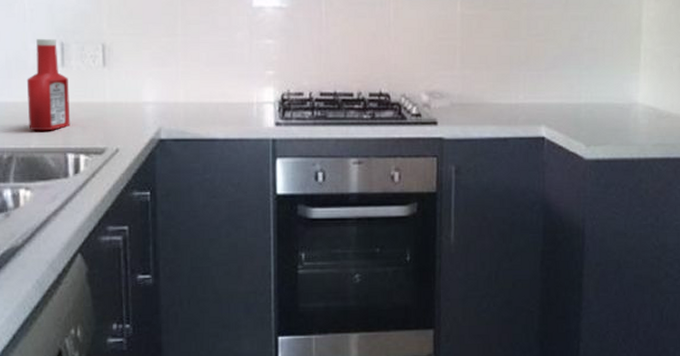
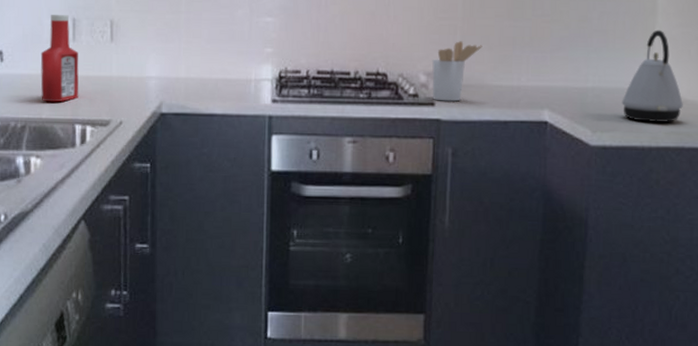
utensil holder: none [434,61,481,120] -> present [432,41,483,102]
kettle: none [612,47,667,135] -> present [622,29,683,122]

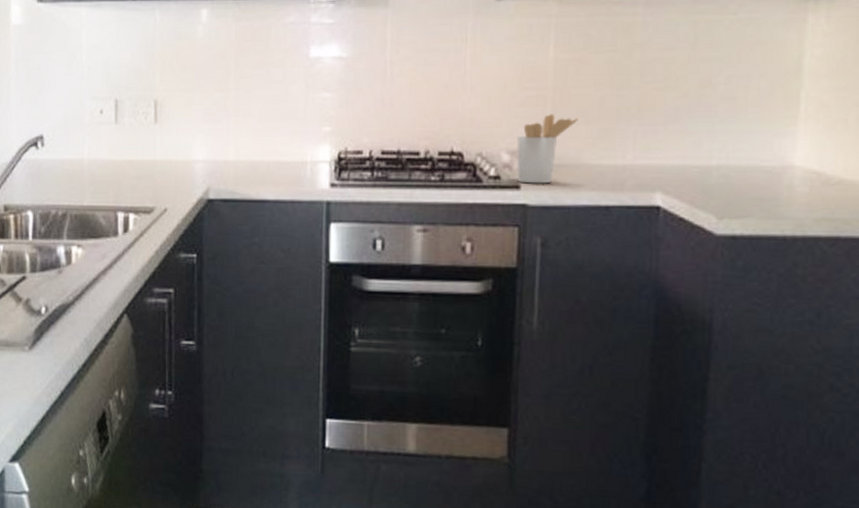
ketchup bottle: present [40,15,79,102] -> none [82,96,122,189]
kettle: present [622,29,683,122] -> none [756,95,838,207]

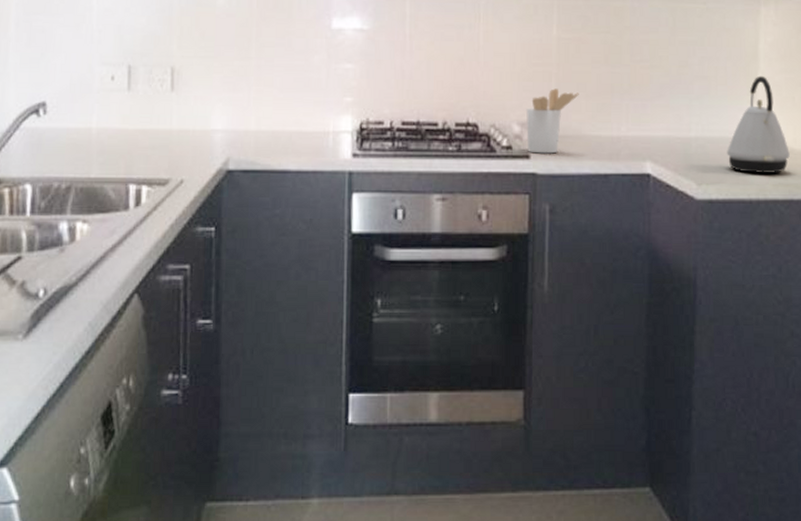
kettle: none [756,95,838,207] -> present [727,75,790,173]

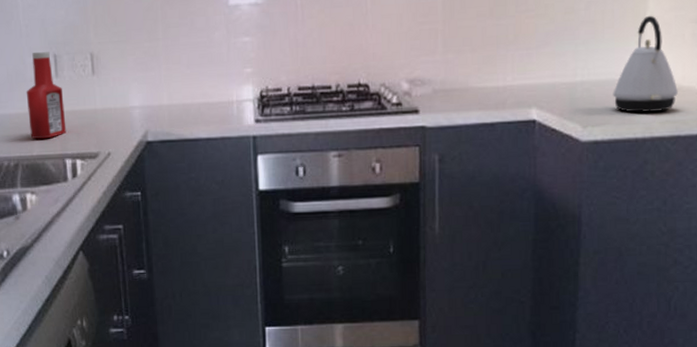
ketchup bottle: none [89,61,135,160] -> present [26,52,67,139]
utensil holder: present [526,88,579,154] -> none [414,45,465,108]

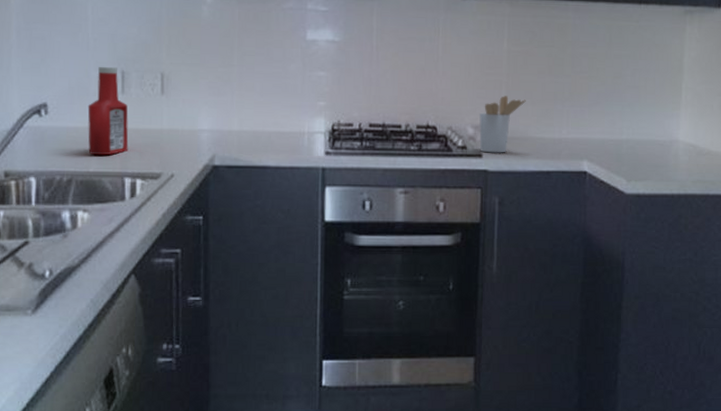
utensil holder: none [414,45,465,108] -> present [479,96,526,153]
kettle: present [613,15,678,113] -> none [653,86,707,171]

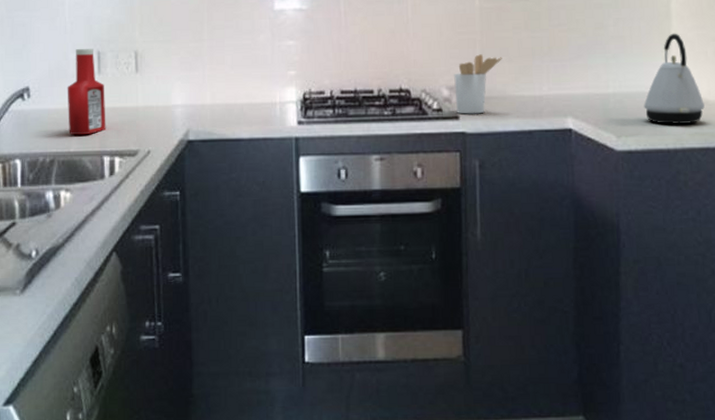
kettle: none [653,86,707,171] -> present [644,33,705,124]

